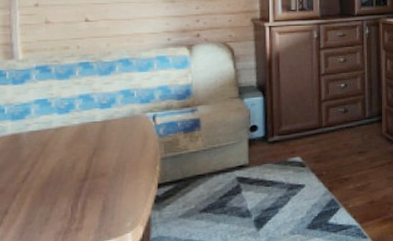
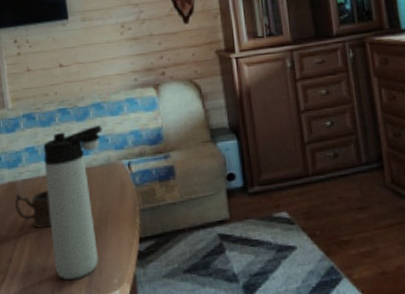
mug: none [16,141,61,180] -> present [14,190,51,229]
thermos bottle: none [57,80,128,228] -> present [43,125,102,281]

